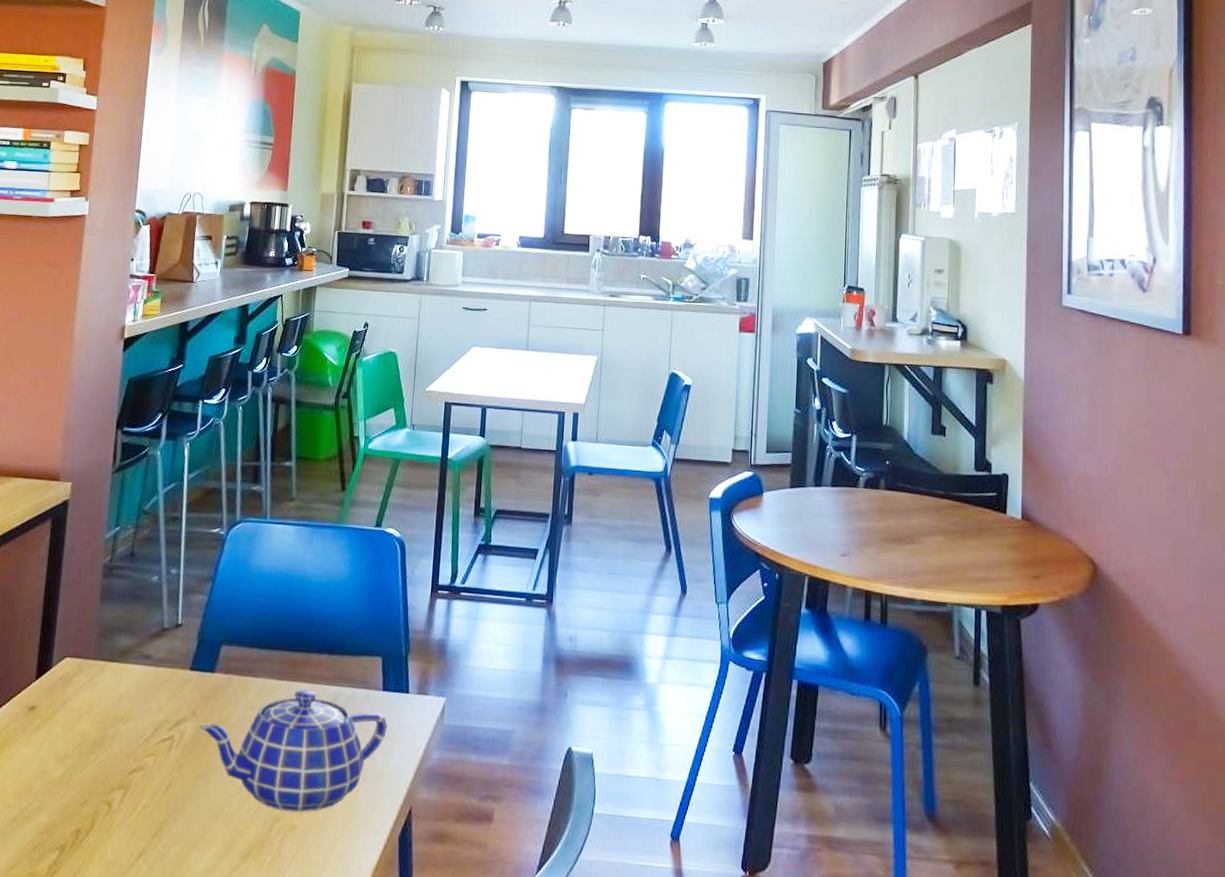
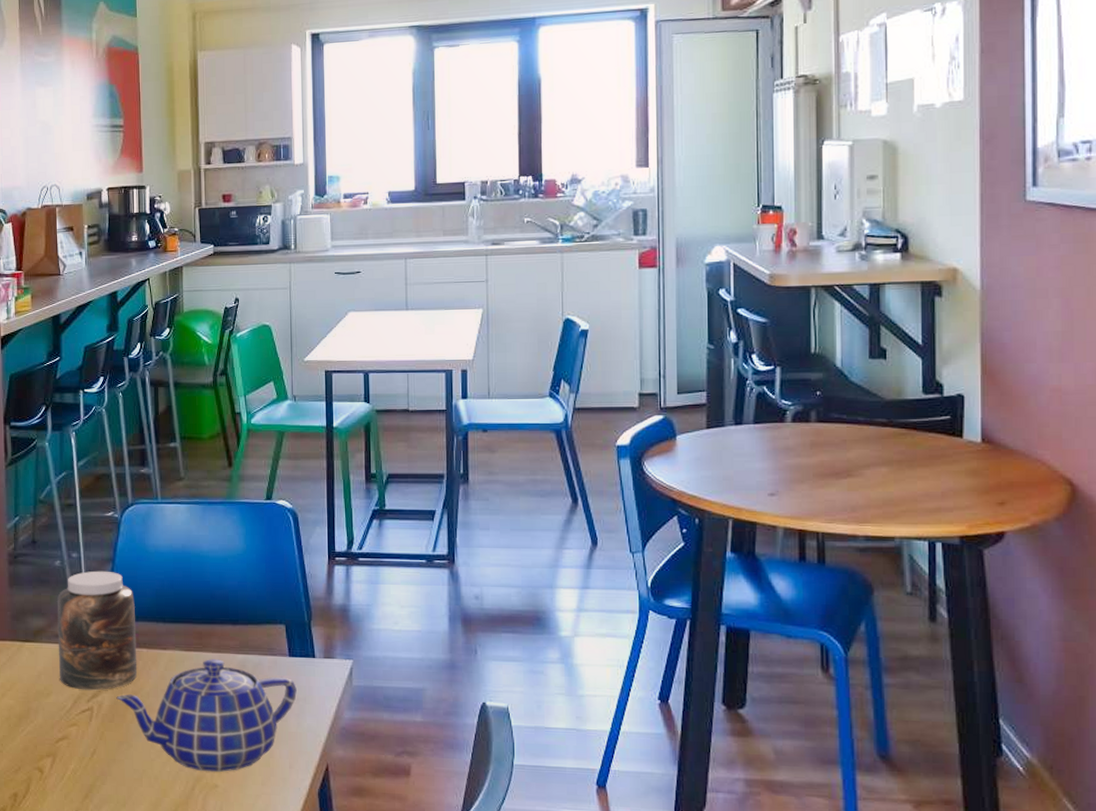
jar: none [142,589,231,718] -> present [57,570,138,691]

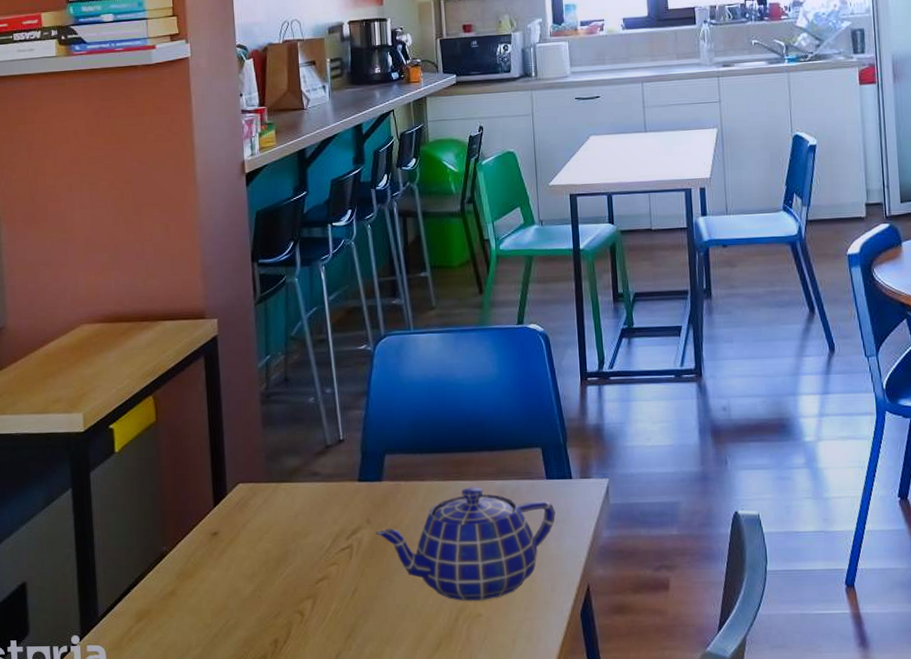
jar: present [57,570,138,691] -> none [312,405,396,528]

